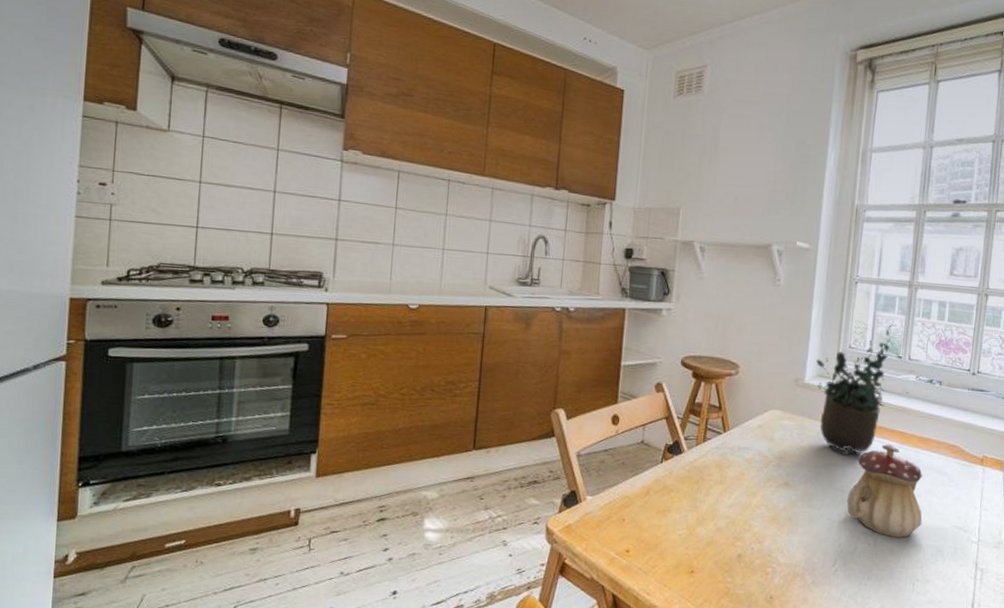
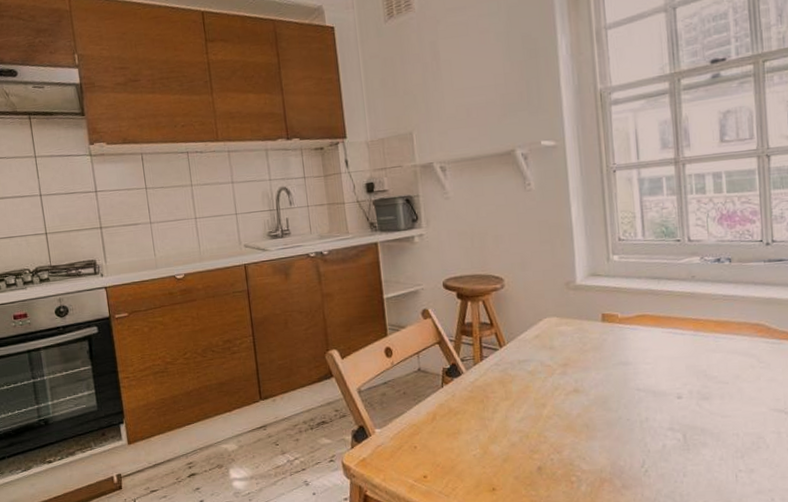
potted plant: present [816,326,901,457] -> none [585,209,680,353]
teapot: present [846,444,923,538] -> none [644,334,735,430]

